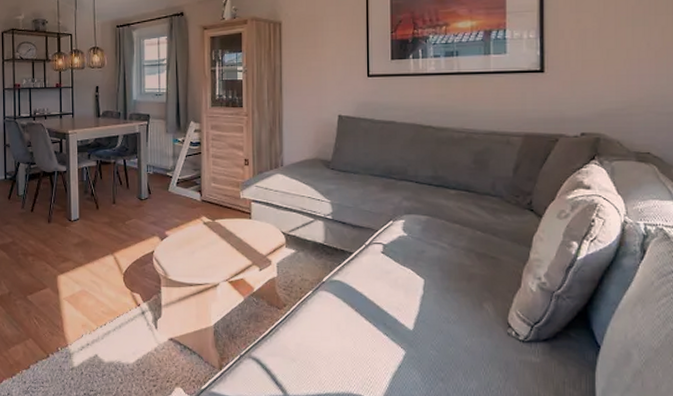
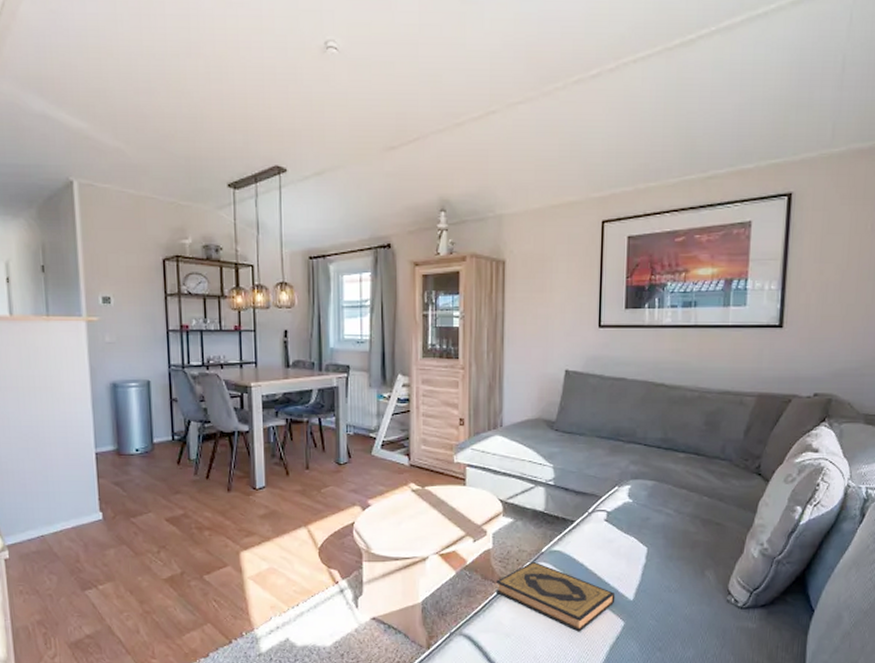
hardback book: none [280,290,395,359] -> present [495,561,616,632]

